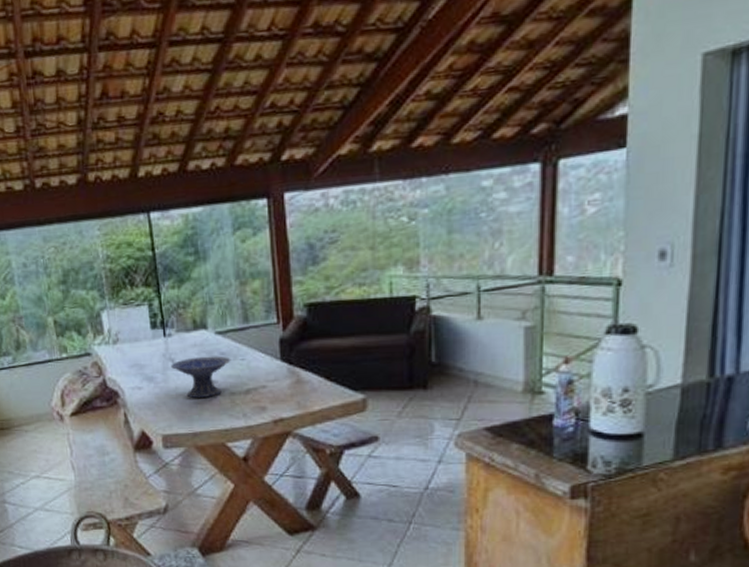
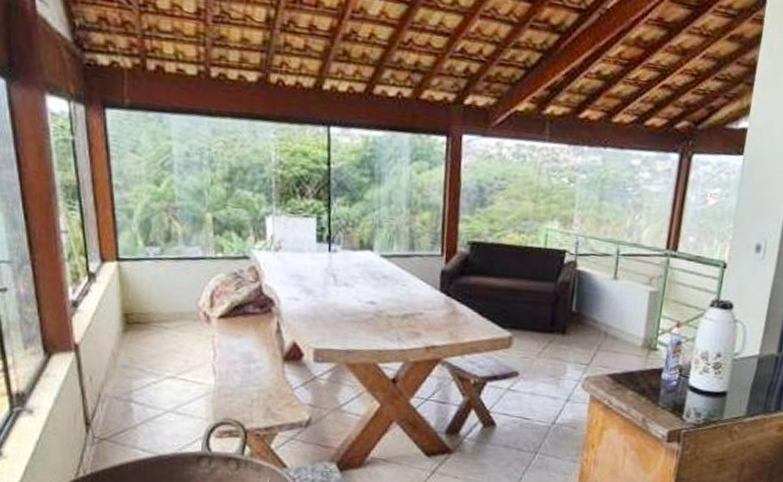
decorative bowl: present [171,356,231,398] -> none [332,276,393,317]

